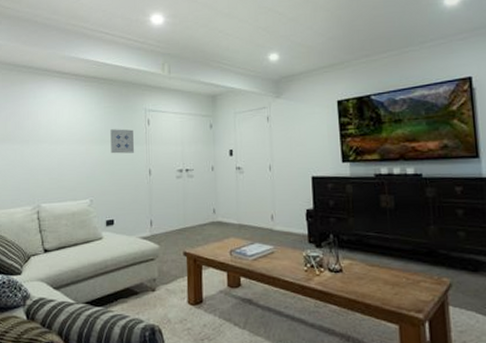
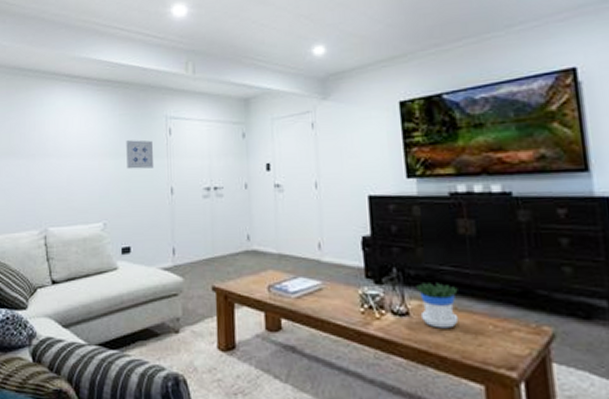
flowerpot: none [348,246,380,282] -> present [416,283,459,329]

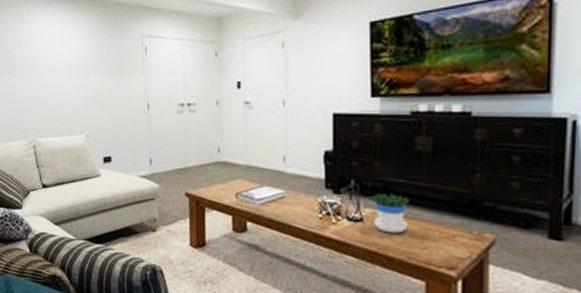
wall art: present [126,140,154,169] -> none [104,57,132,86]

